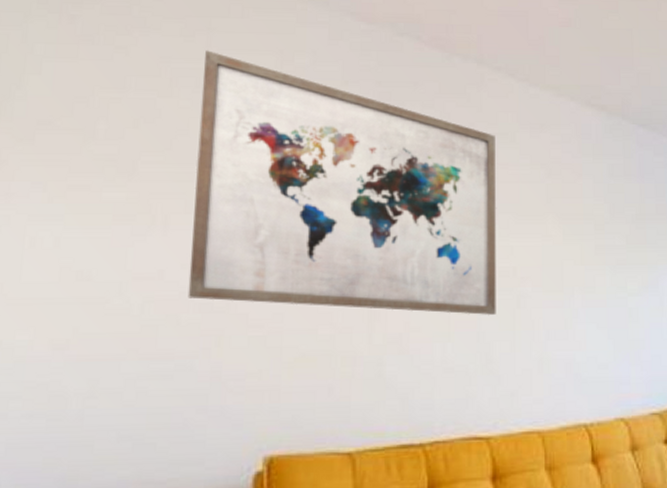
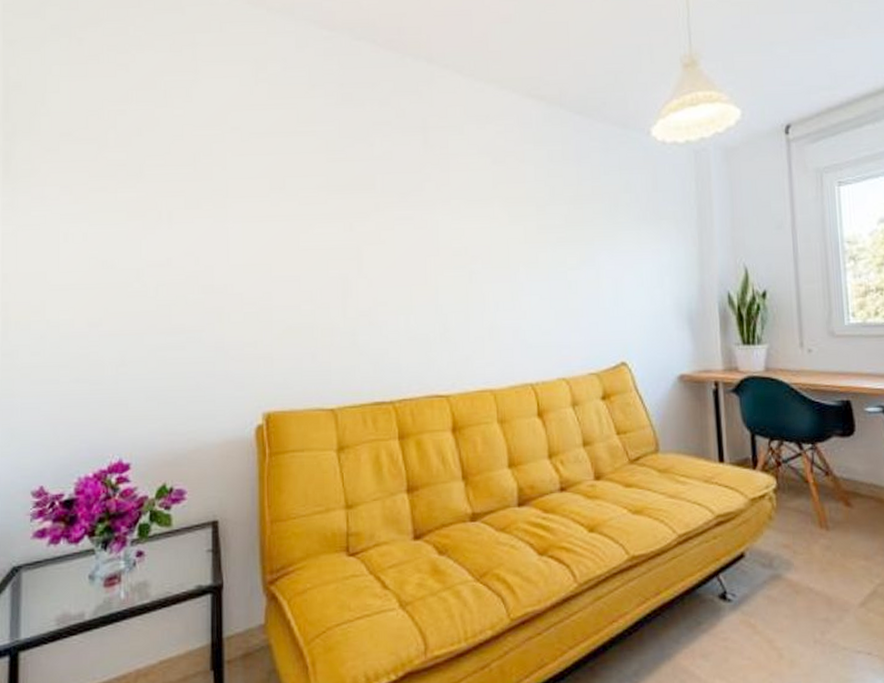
wall art: present [187,50,497,316] -> none [191,63,451,291]

